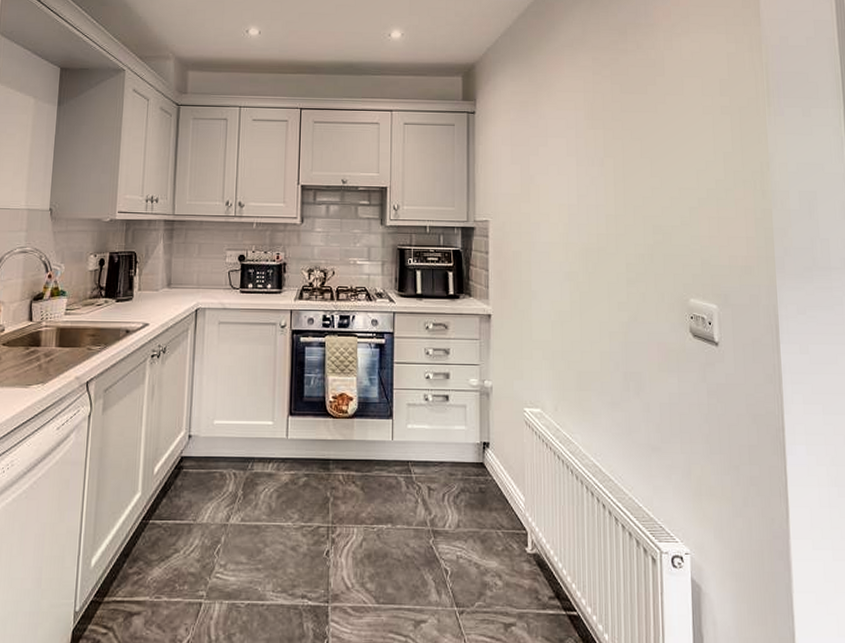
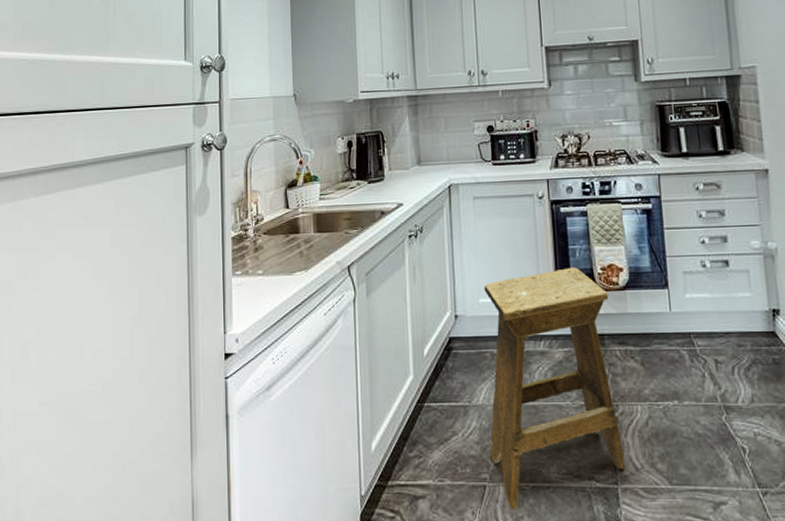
stool: none [209,395,338,626] -> present [484,268,626,509]

